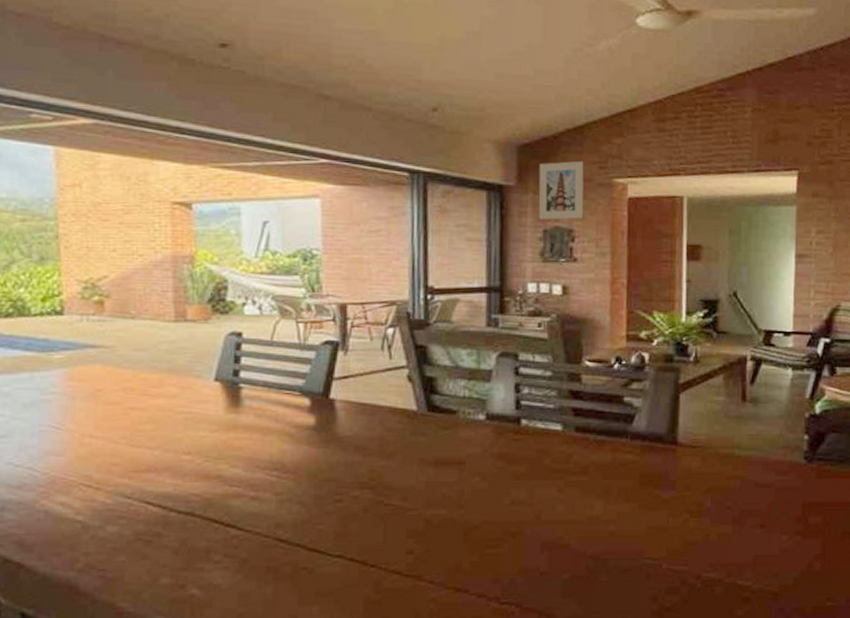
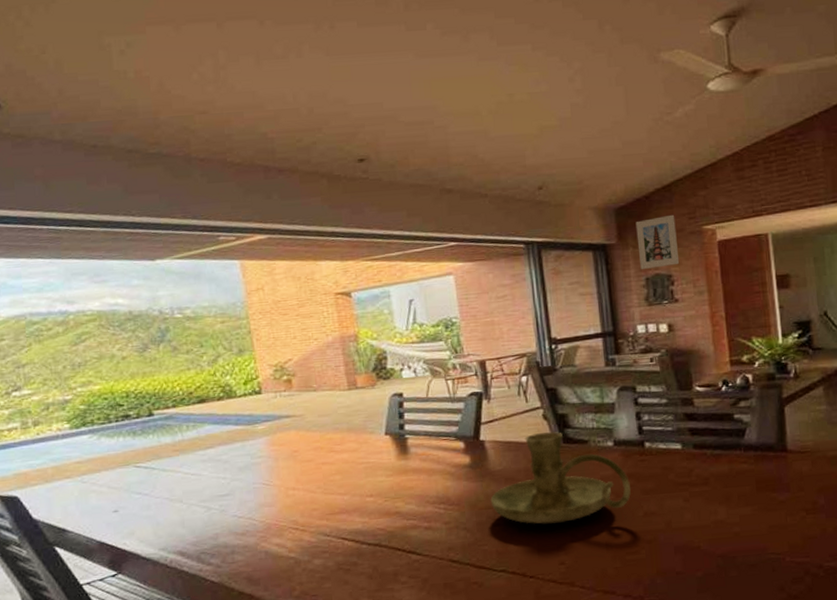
candle holder: none [334,396,499,505] -> present [490,431,631,524]

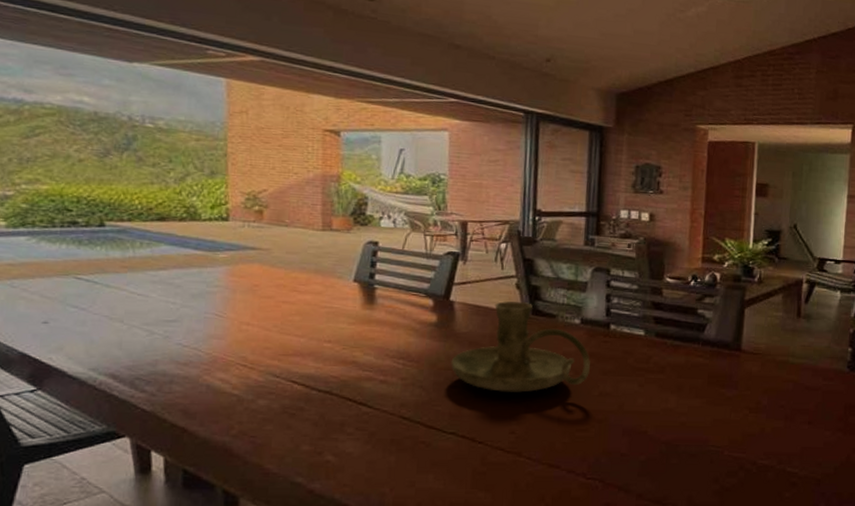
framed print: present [635,214,680,269] -> none [632,108,672,158]

